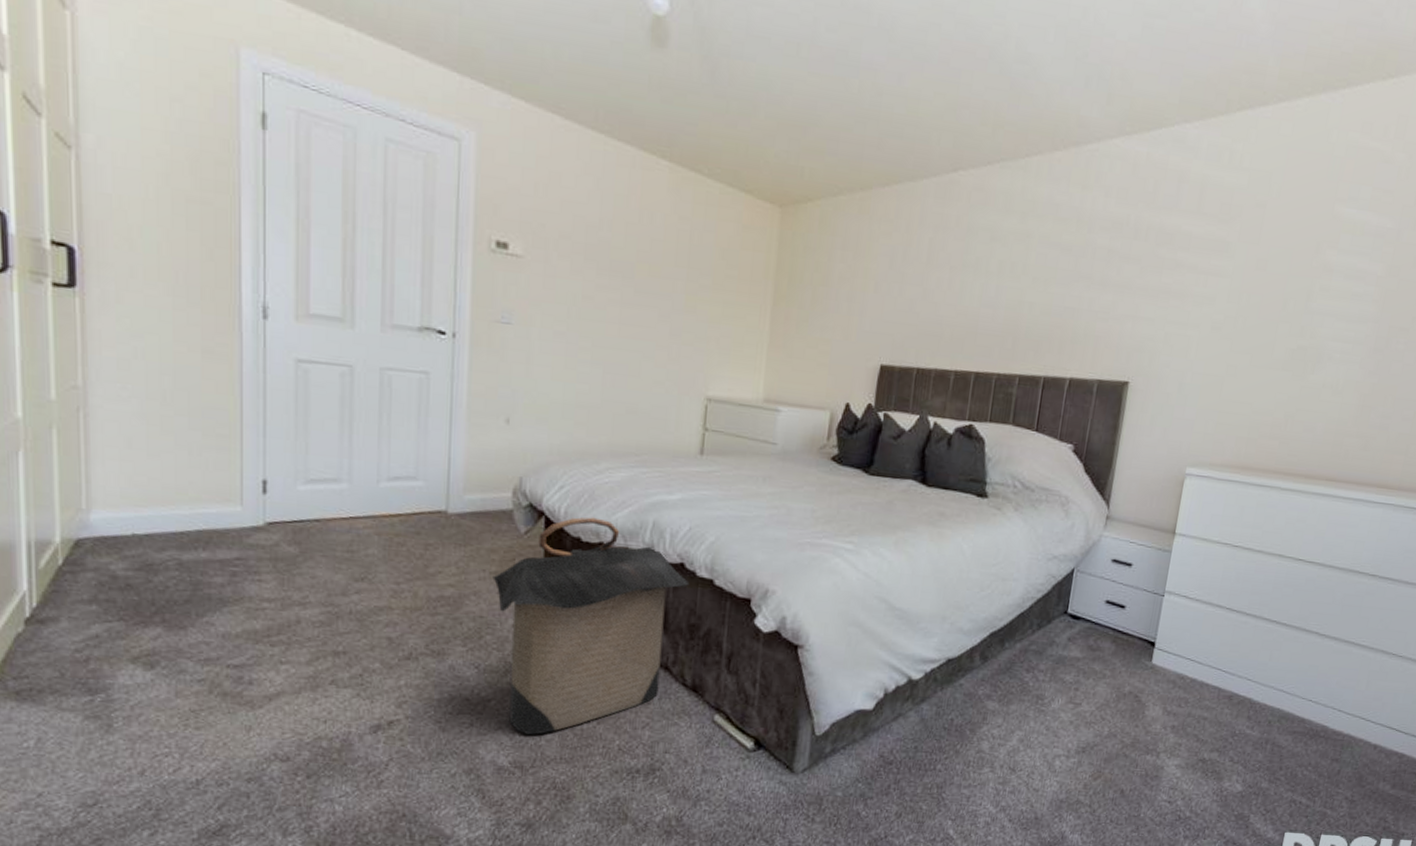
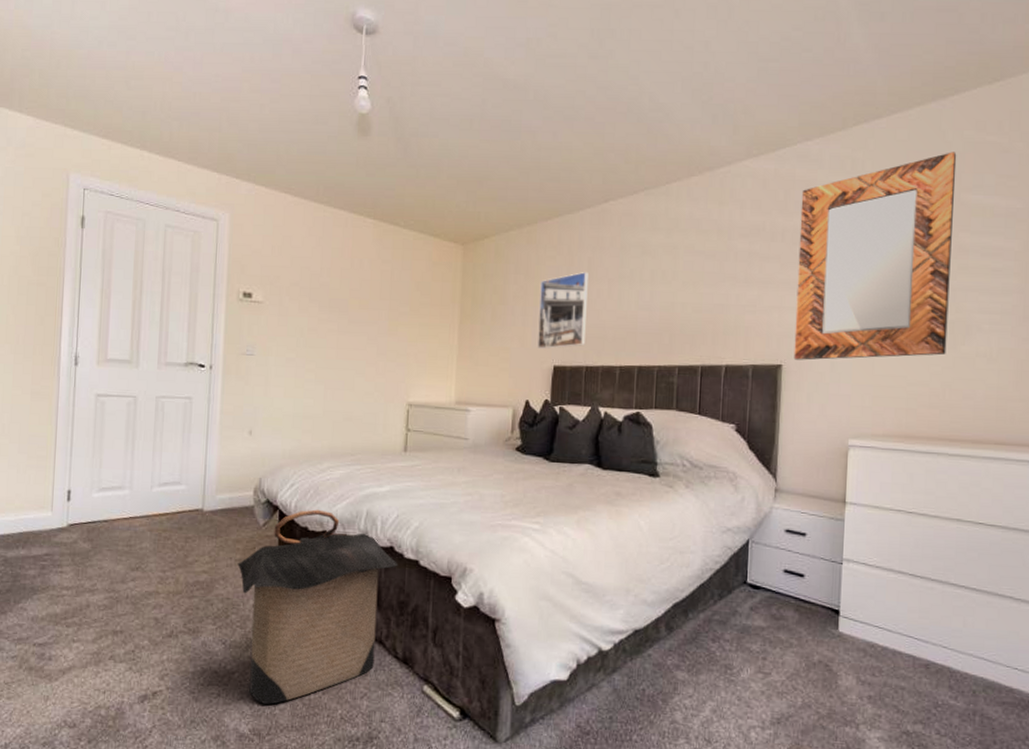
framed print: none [863,255,928,344] -> present [537,272,589,349]
home mirror: none [1142,155,1338,383] -> present [793,152,957,360]

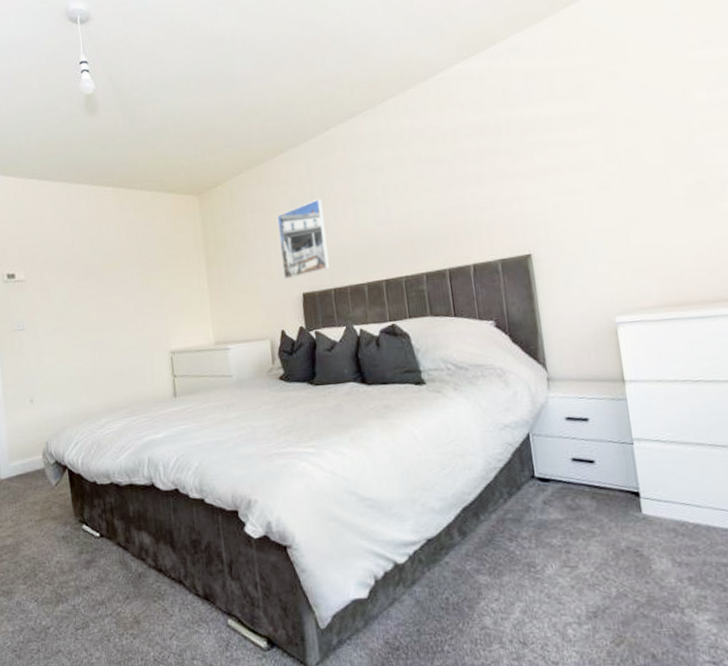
laundry hamper: present [237,509,398,704] -> none [38,463,186,654]
home mirror: present [793,152,957,360] -> none [520,12,704,247]

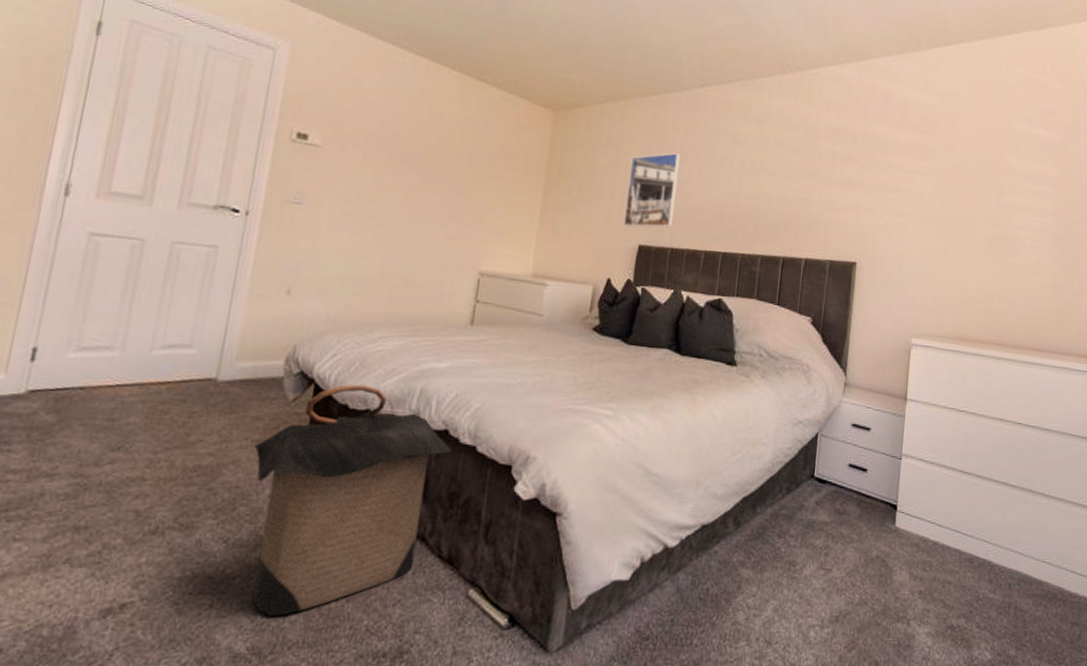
laundry hamper: none [38,463,186,654] -> present [252,384,452,616]

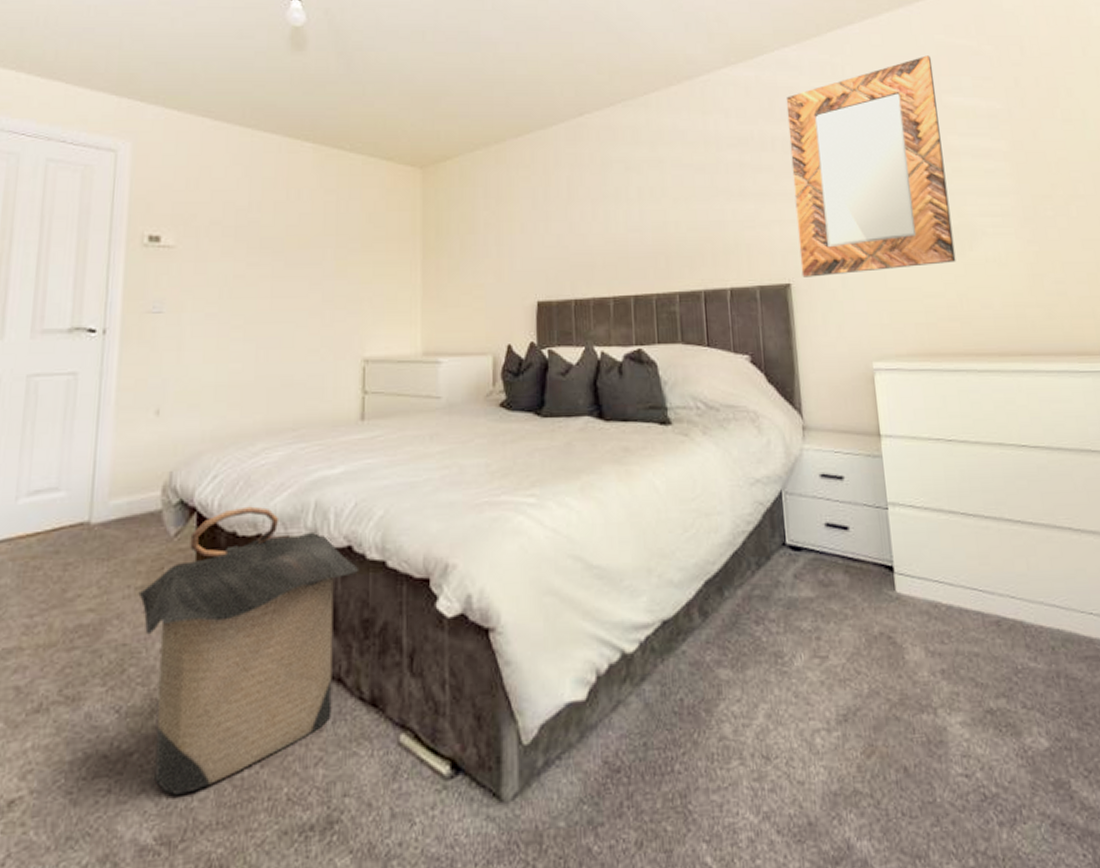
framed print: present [624,153,680,228] -> none [515,193,571,282]
home mirror: none [867,83,1010,265] -> present [786,55,956,277]

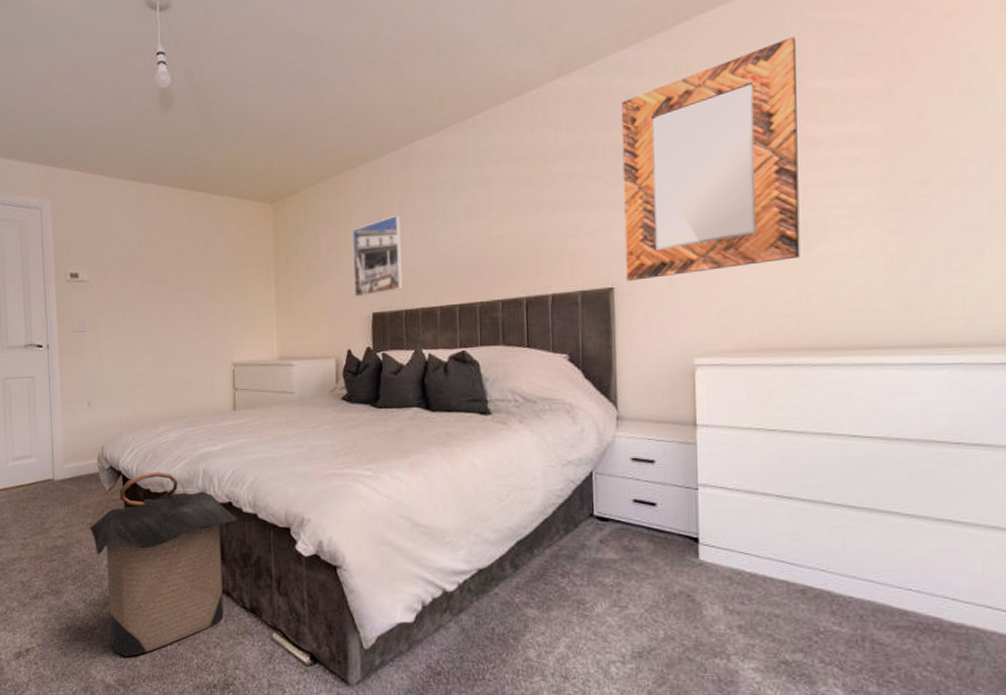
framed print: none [515,193,571,282] -> present [352,215,402,297]

